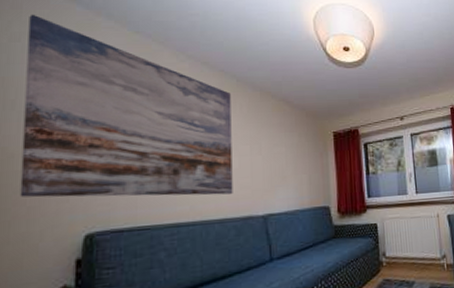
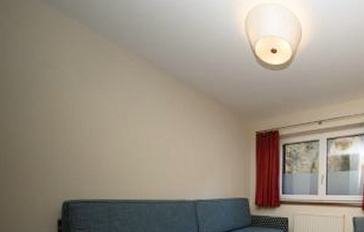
wall art: present [20,14,233,198] -> none [16,14,170,180]

